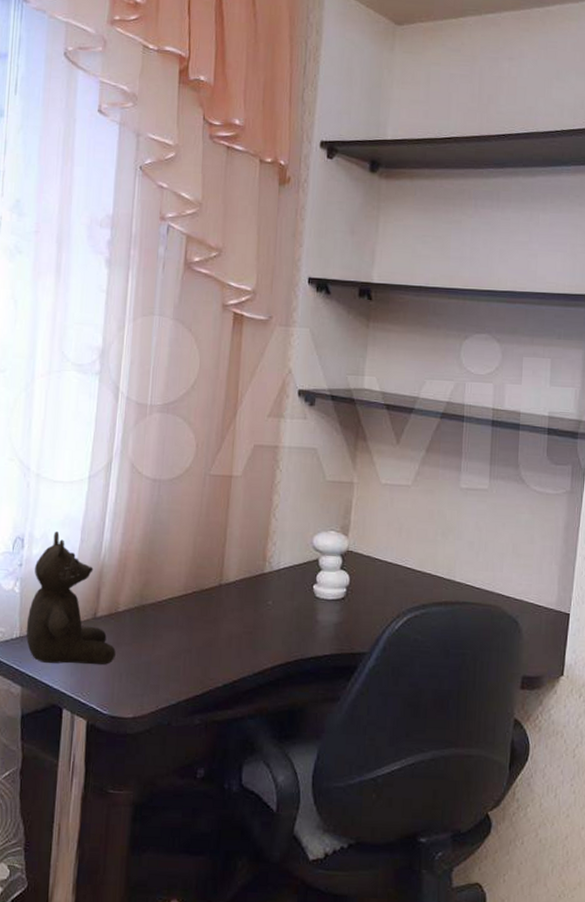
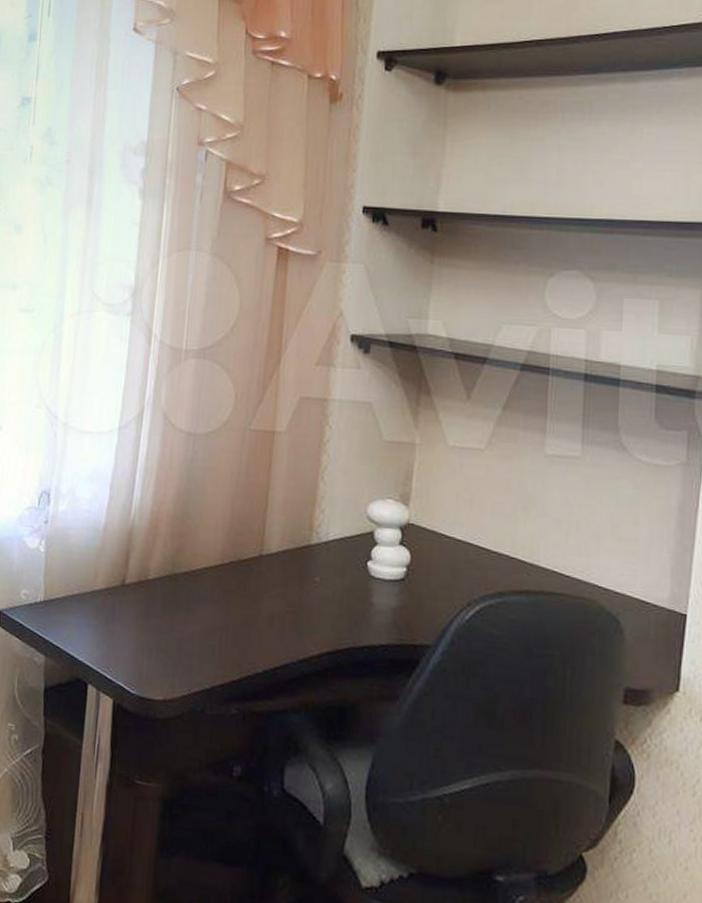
teddy bear: present [26,532,116,665] -> none [50,487,145,638]

